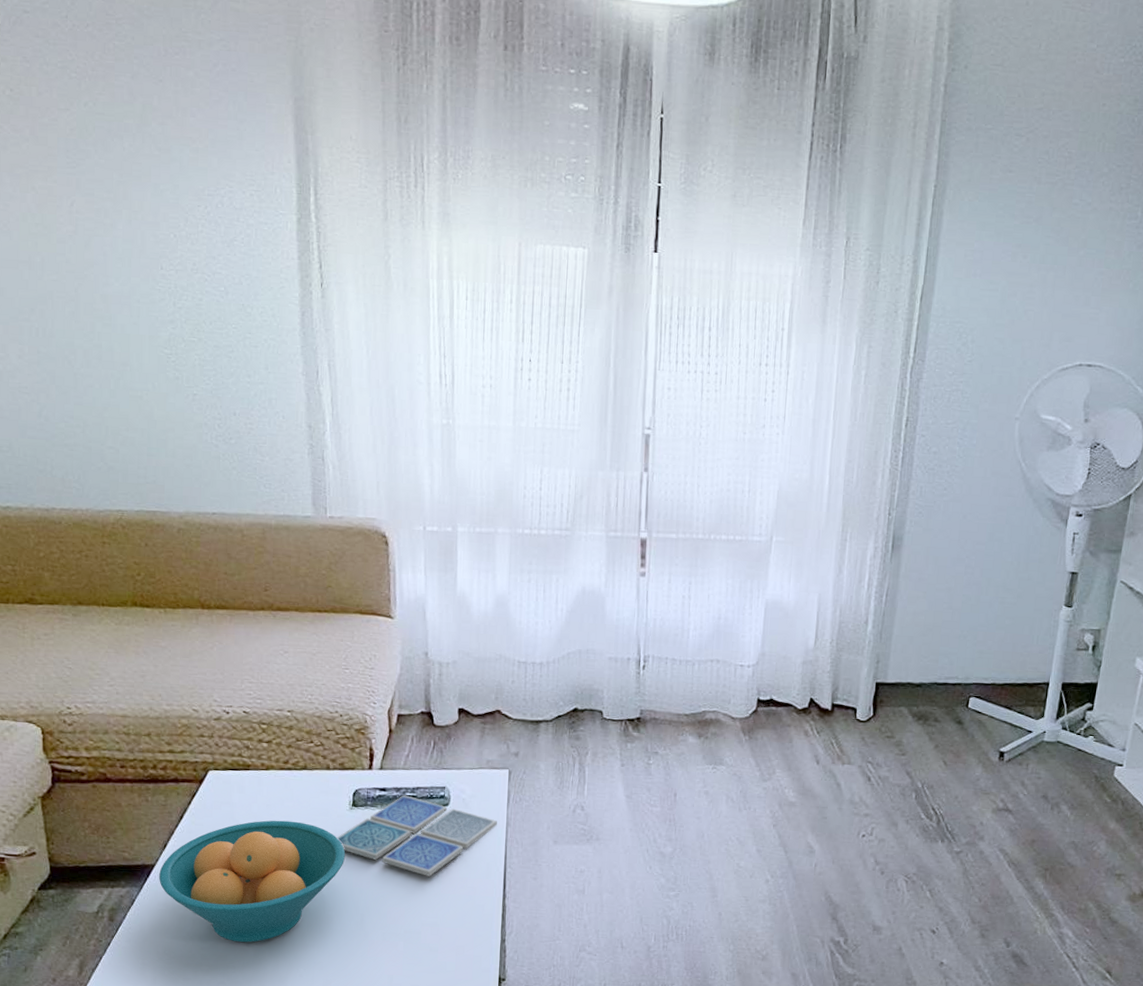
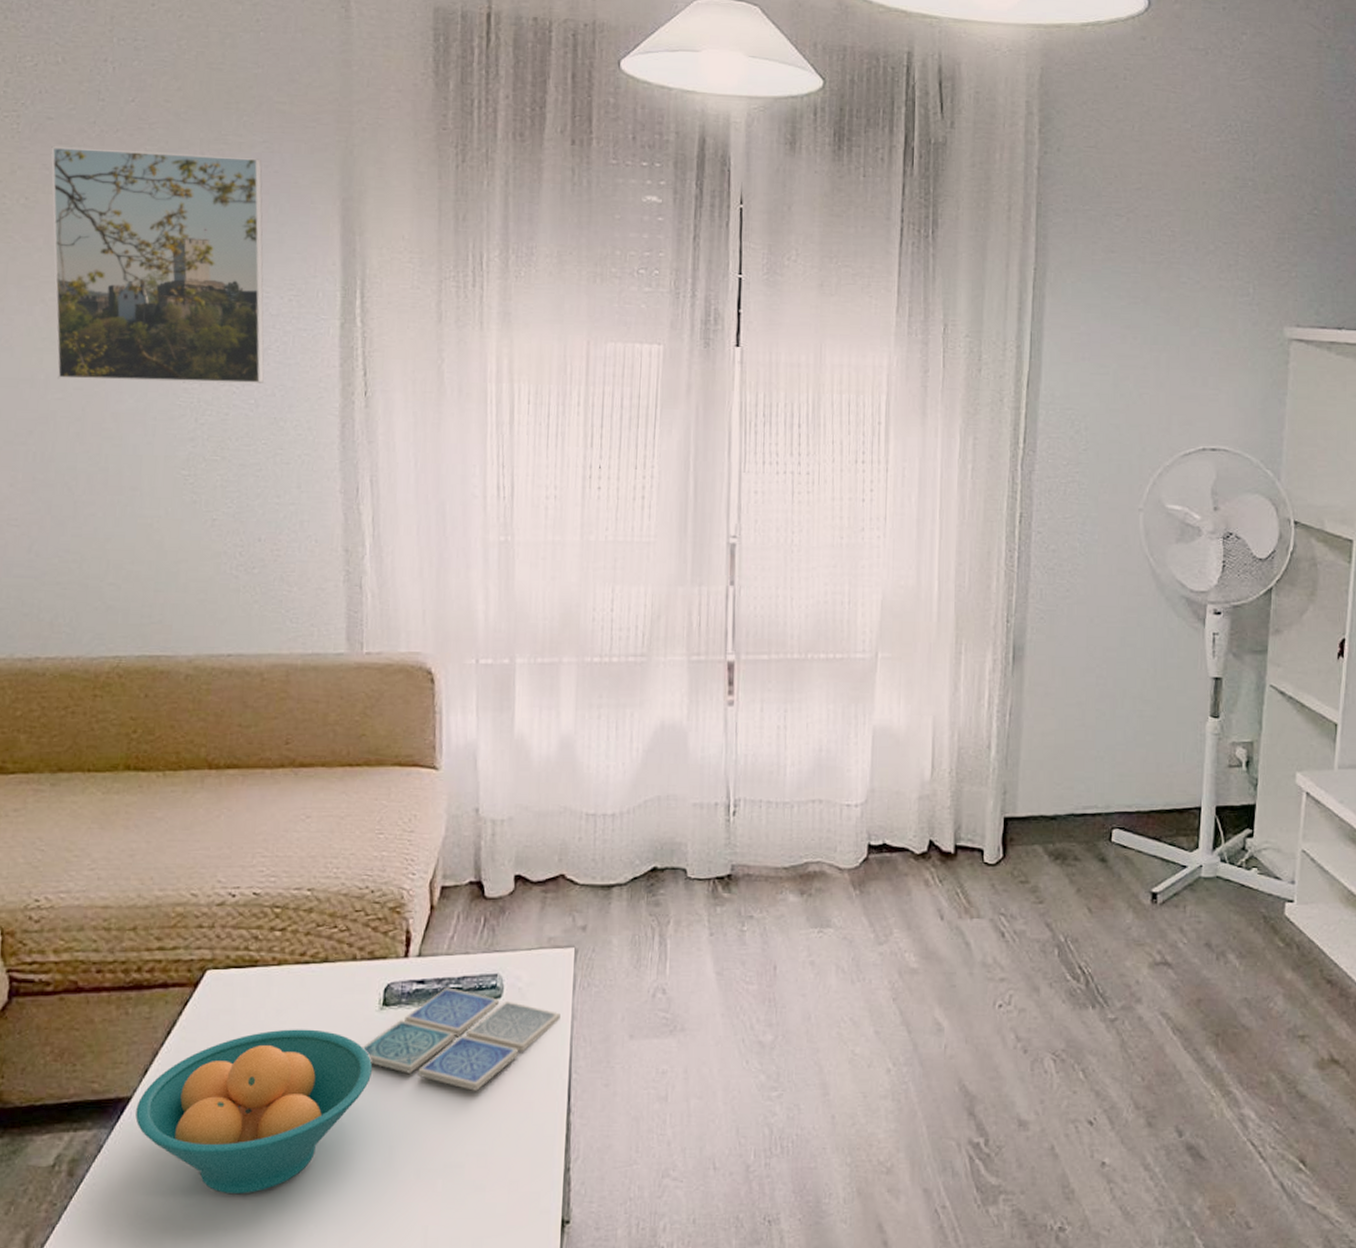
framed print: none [29,38,232,273] -> present [51,145,264,384]

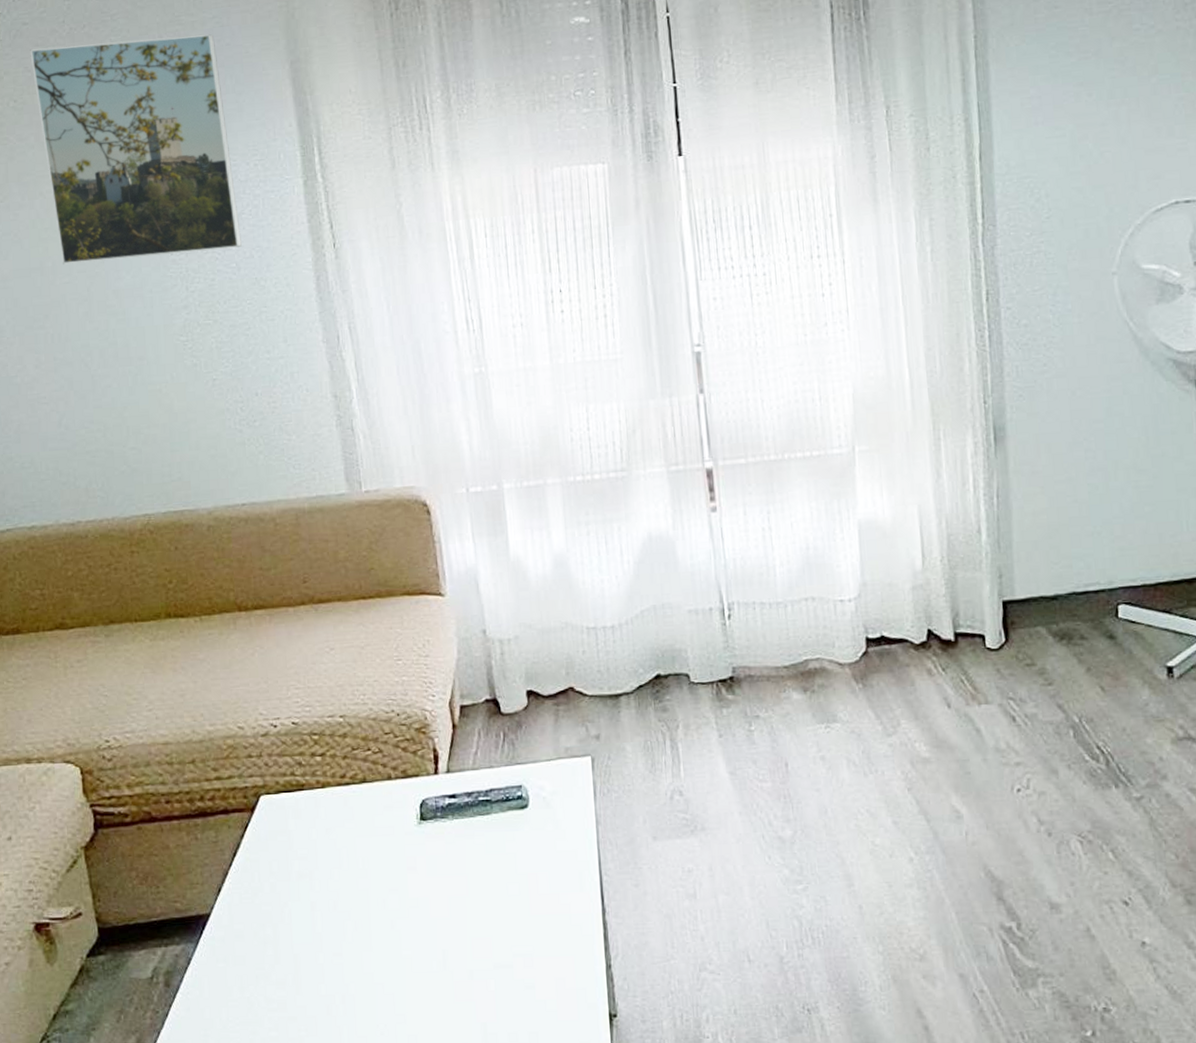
fruit bowl: present [135,1029,373,1195] -> none [215,845,419,999]
drink coaster: present [362,987,560,1091] -> none [406,800,585,896]

